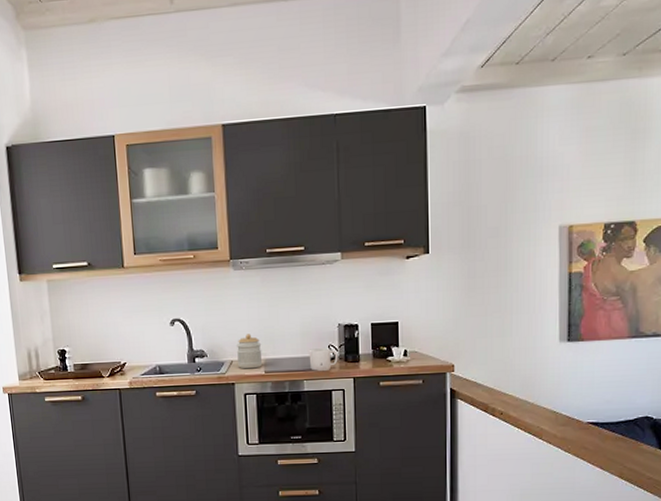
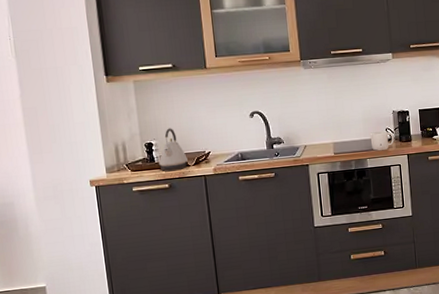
kettle: none [72,334,102,383] -> present [159,128,188,172]
jar: present [237,334,263,369] -> none [309,122,332,152]

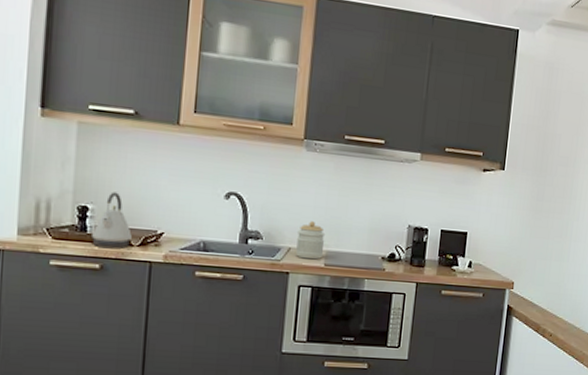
jar: none [309,122,332,152] -> present [295,221,326,260]
mug: present [370,131,394,152] -> none [373,247,404,273]

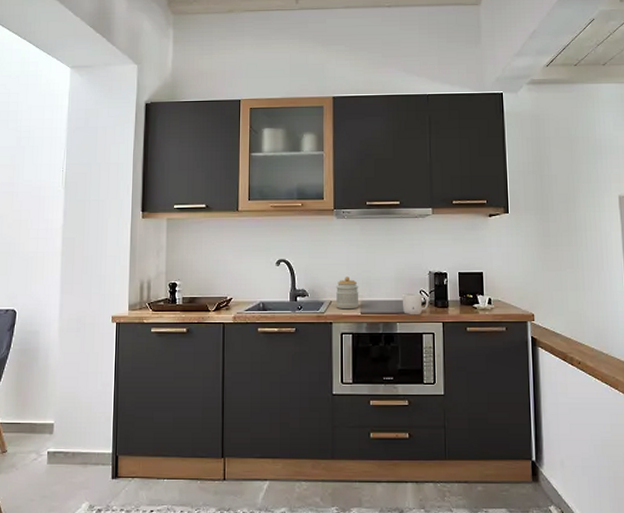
kettle: present [92,191,132,249] -> none [180,269,209,315]
mug: none [373,247,404,273] -> present [402,293,429,315]

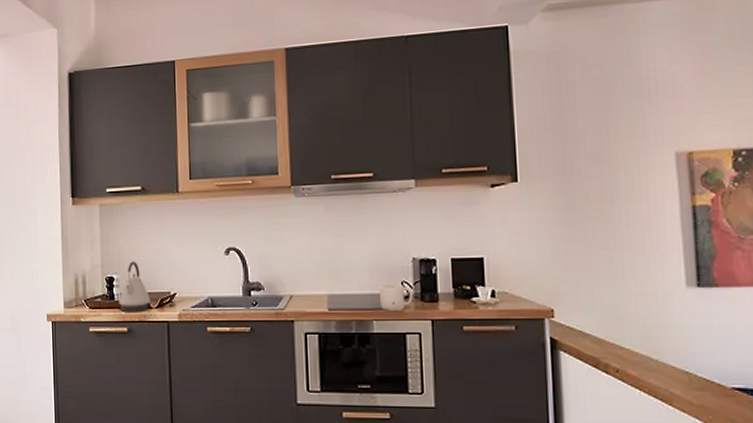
kettle: none [180,269,209,315] -> present [119,261,150,313]
jar: present [335,277,359,310] -> none [297,266,326,305]

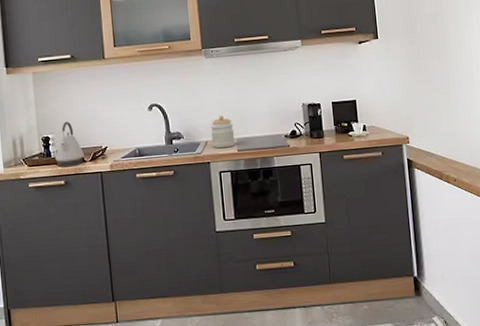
jar: none [297,266,326,305] -> present [211,115,236,149]
mug: present [378,285,413,312] -> none [277,126,305,149]

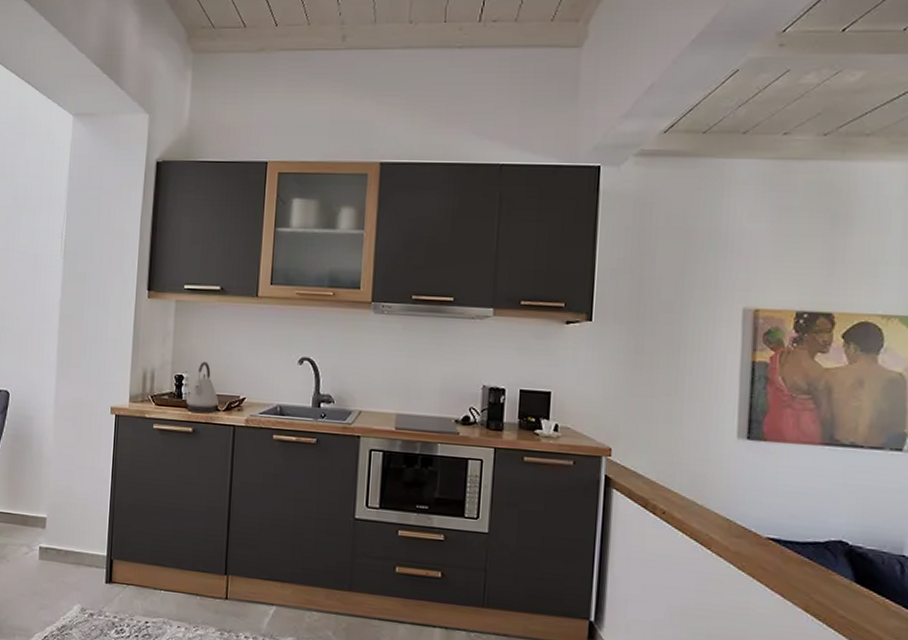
jar: present [211,115,236,149] -> none [365,384,396,423]

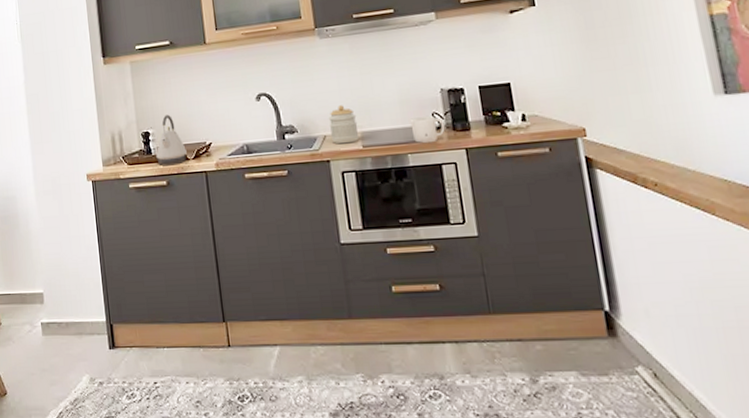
jar: none [365,384,396,423] -> present [329,105,360,144]
mug: none [446,409,480,437] -> present [410,116,446,144]

